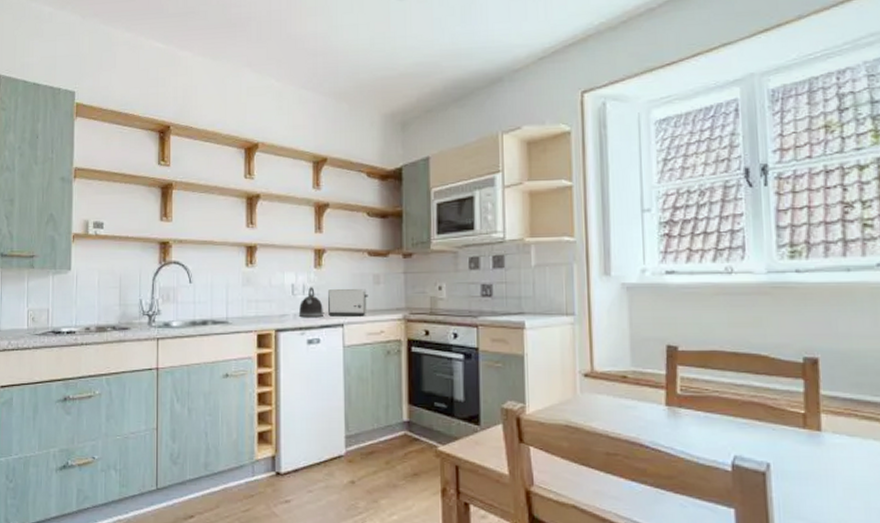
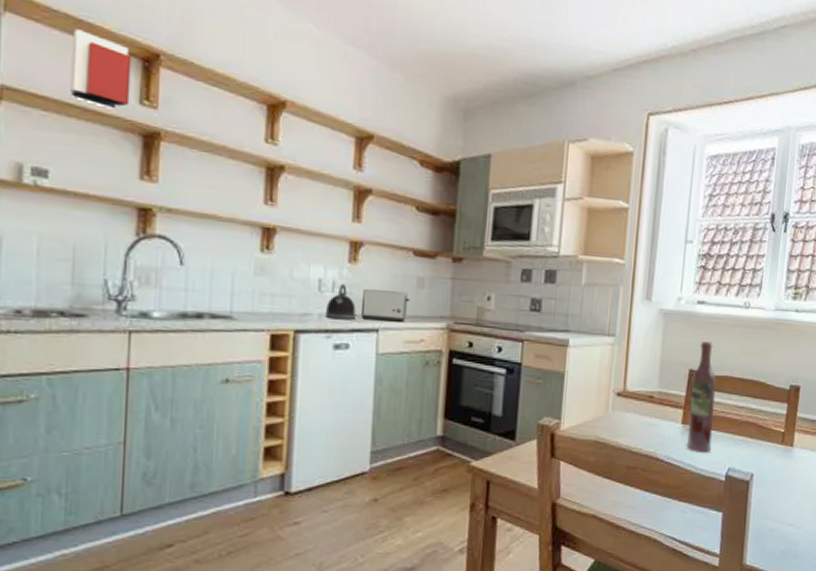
books: none [115,119,152,172] -> present [70,29,132,109]
wine bottle: none [671,314,708,438] -> present [687,341,716,453]

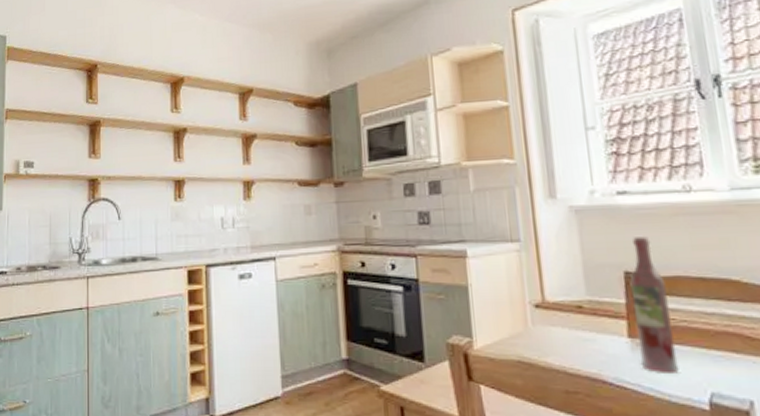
books: present [70,29,132,109] -> none [45,60,80,110]
kettle: present [324,284,356,321] -> none [228,220,254,252]
toaster: present [360,289,410,322] -> none [257,220,300,250]

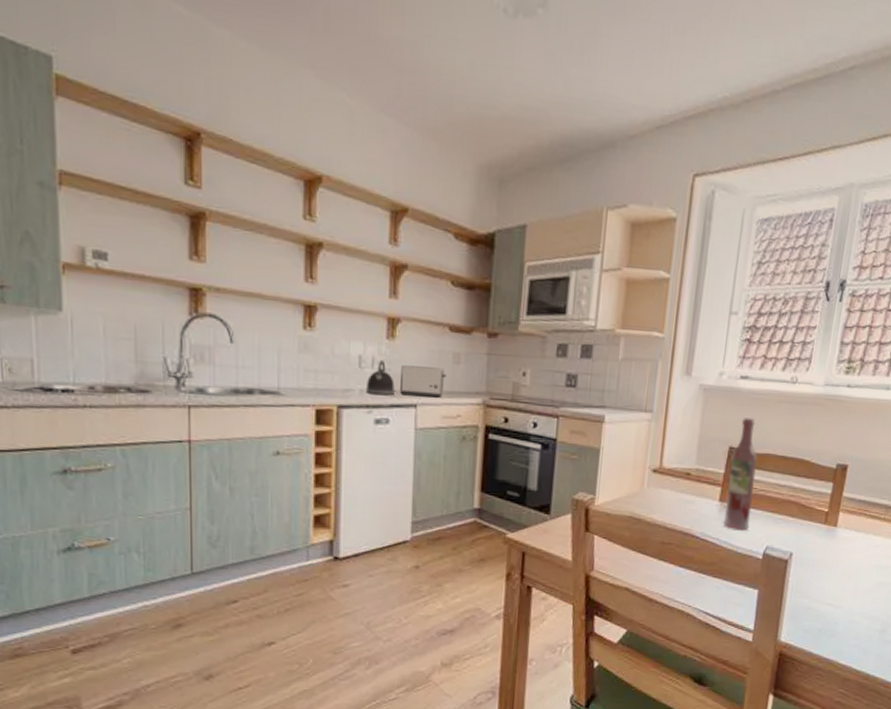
kettle: none [228,220,254,252] -> present [365,361,395,396]
toaster: none [257,220,300,250] -> present [399,365,447,398]

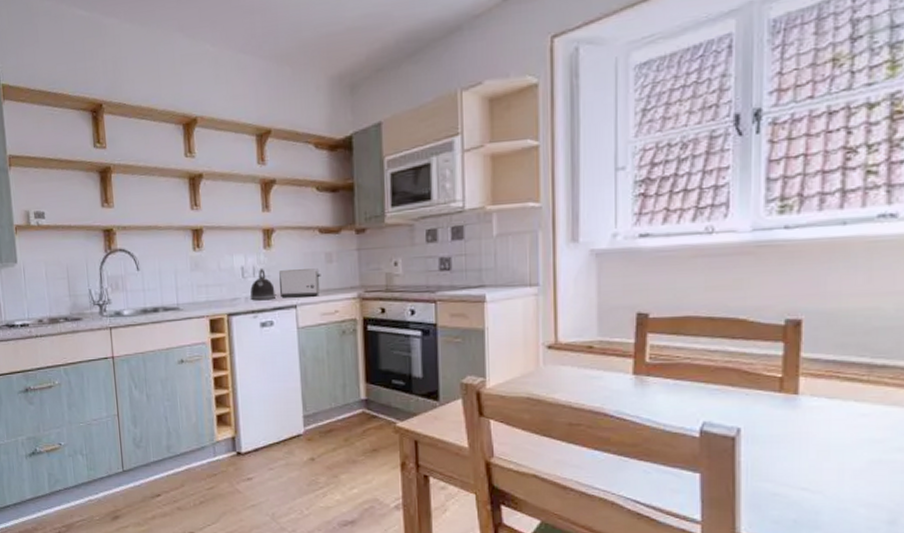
wine bottle: present [724,418,758,531] -> none [641,279,677,406]

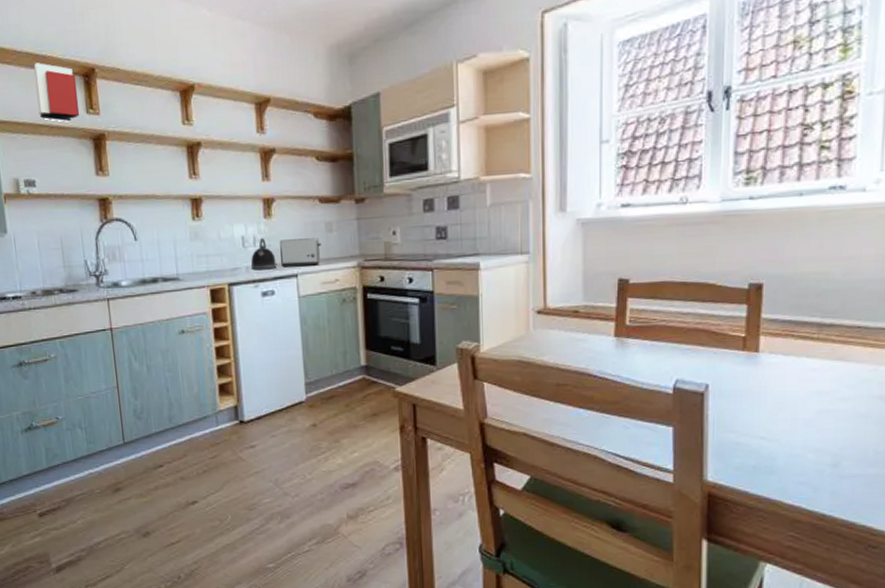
books: none [45,100,88,156] -> present [33,62,80,122]

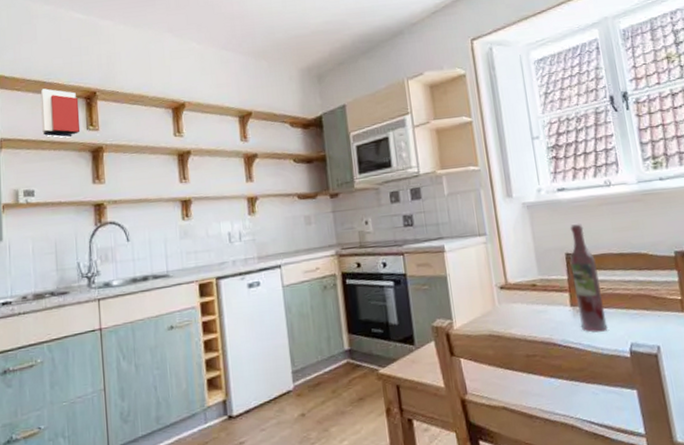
kettle: present [250,238,276,271] -> none [237,233,261,264]
toaster: present [279,238,322,267] -> none [263,230,302,259]
wine bottle: none [622,246,653,366] -> present [570,224,608,333]

